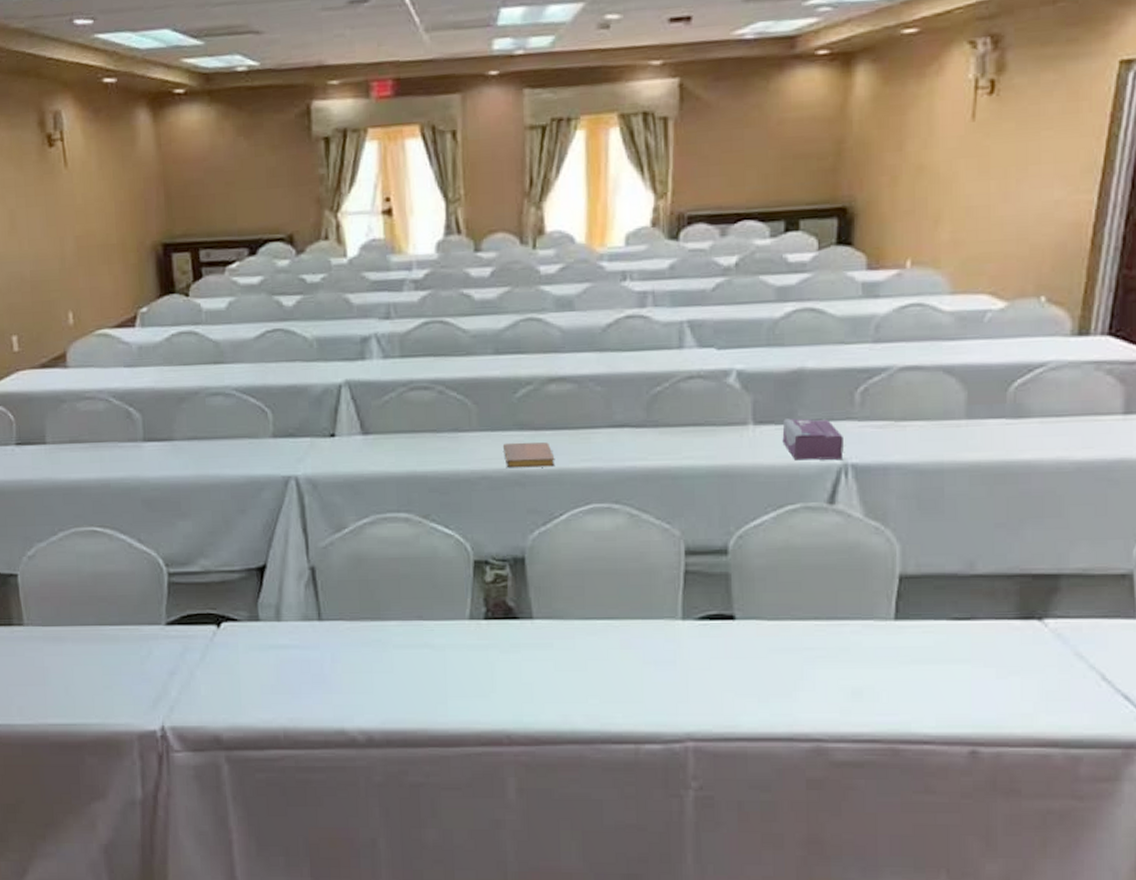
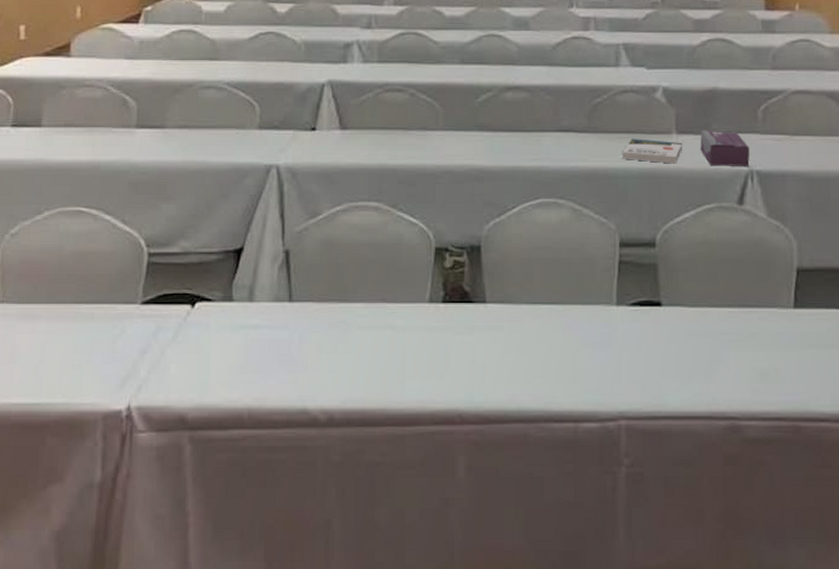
notebook: present [502,442,555,468] -> none [464,141,510,165]
book: none [688,432,762,460] -> present [622,139,683,164]

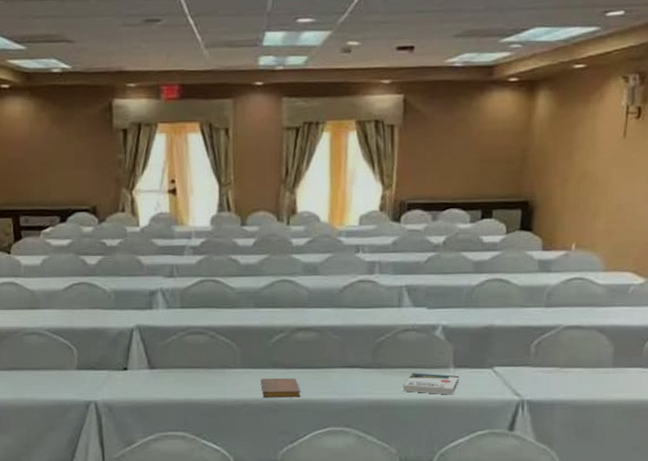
notebook: none [464,141,510,165] -> present [260,377,301,398]
tissue box: present [700,130,750,166] -> none [475,364,521,397]

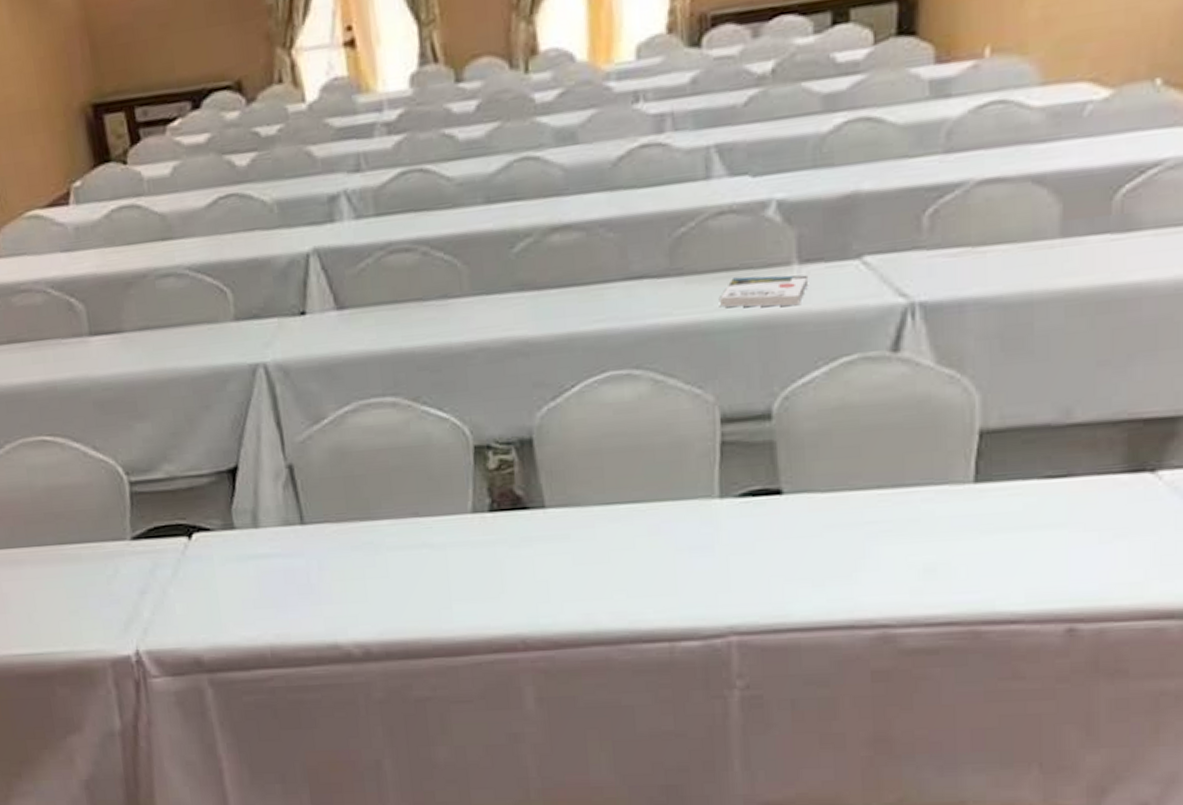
notebook: present [260,377,301,398] -> none [500,303,564,337]

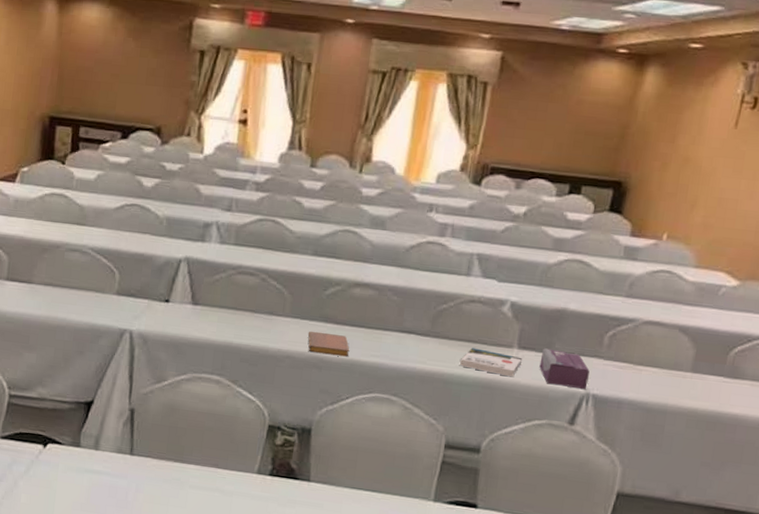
notebook: none [500,303,564,337] -> present [307,331,350,357]
tissue box: none [834,251,909,303] -> present [539,348,590,389]

